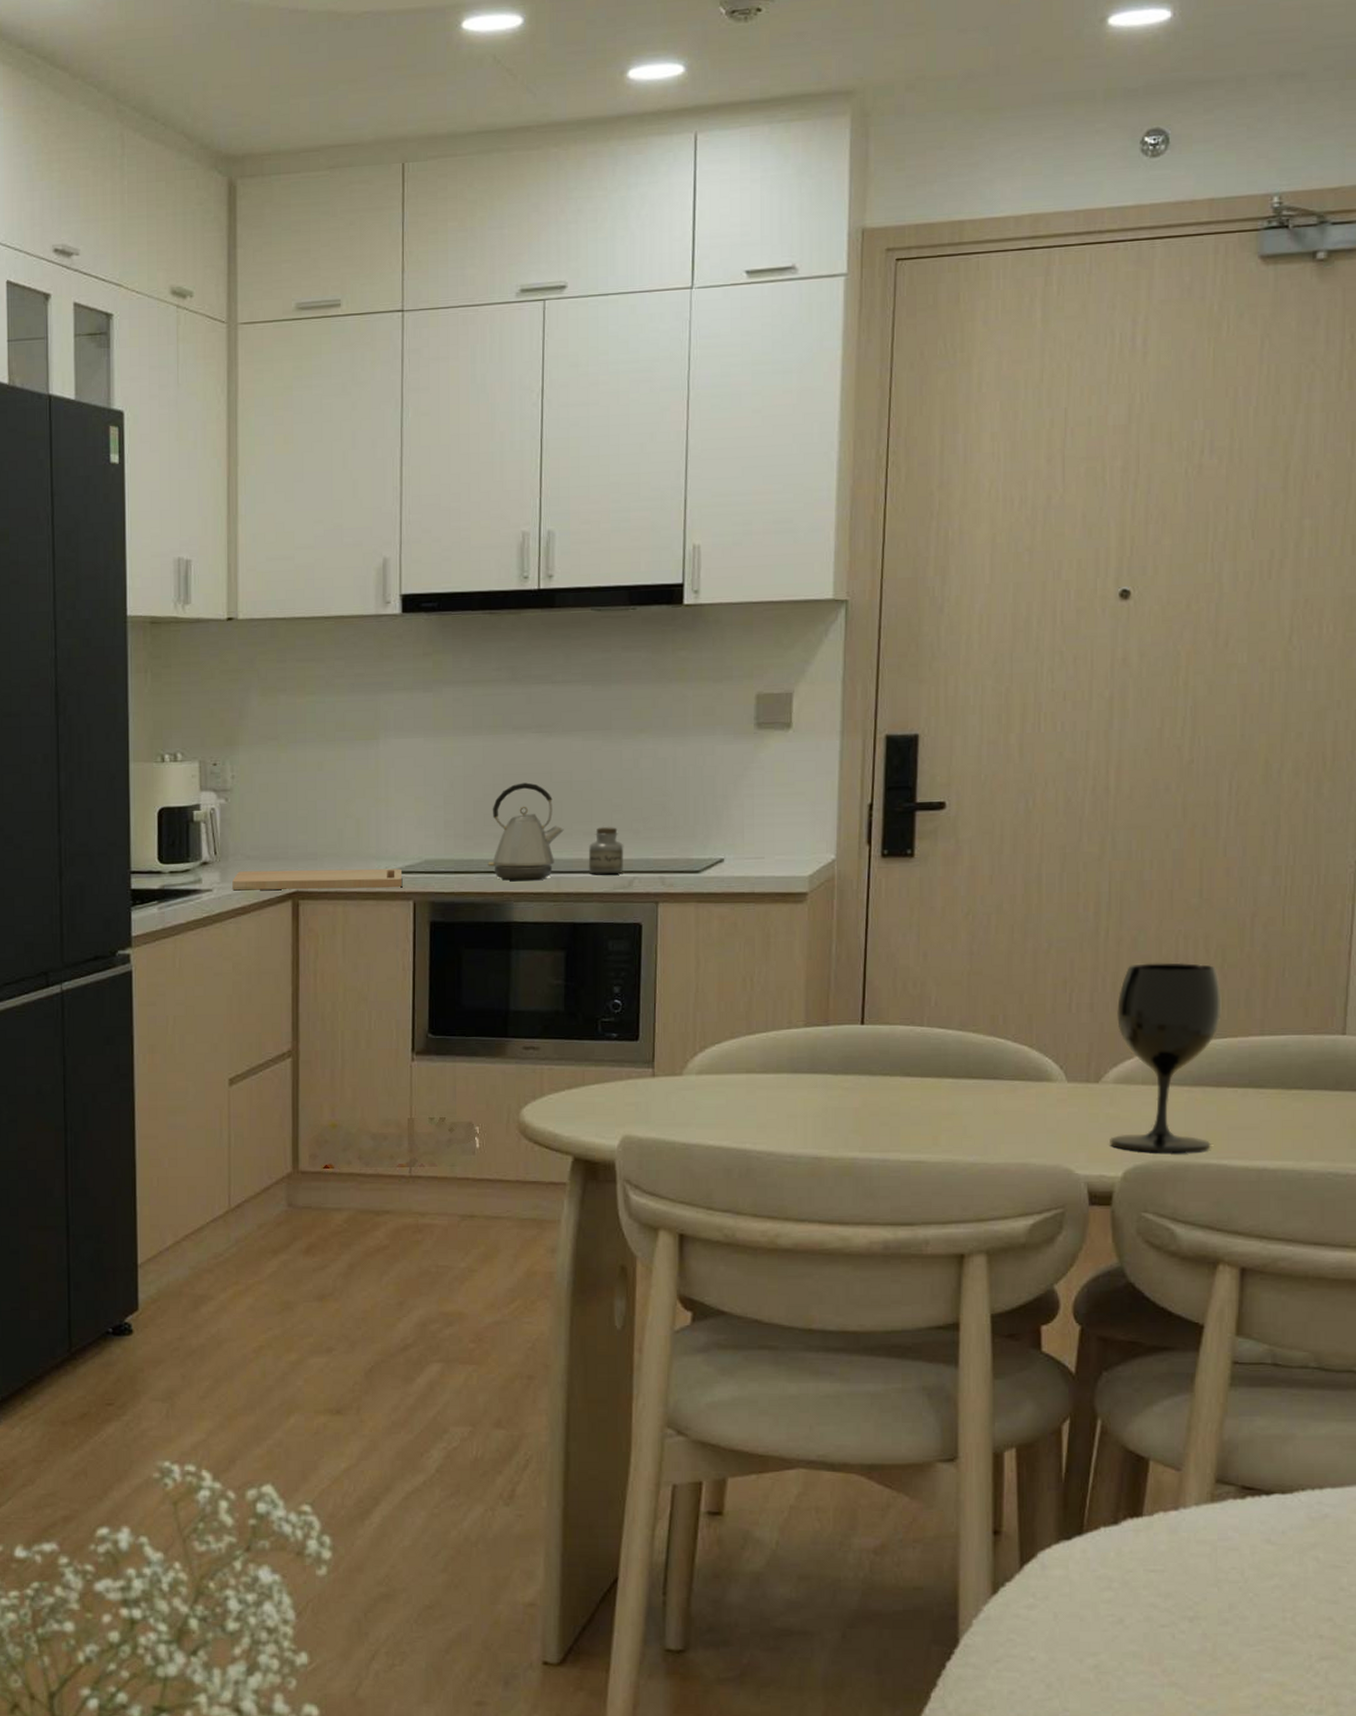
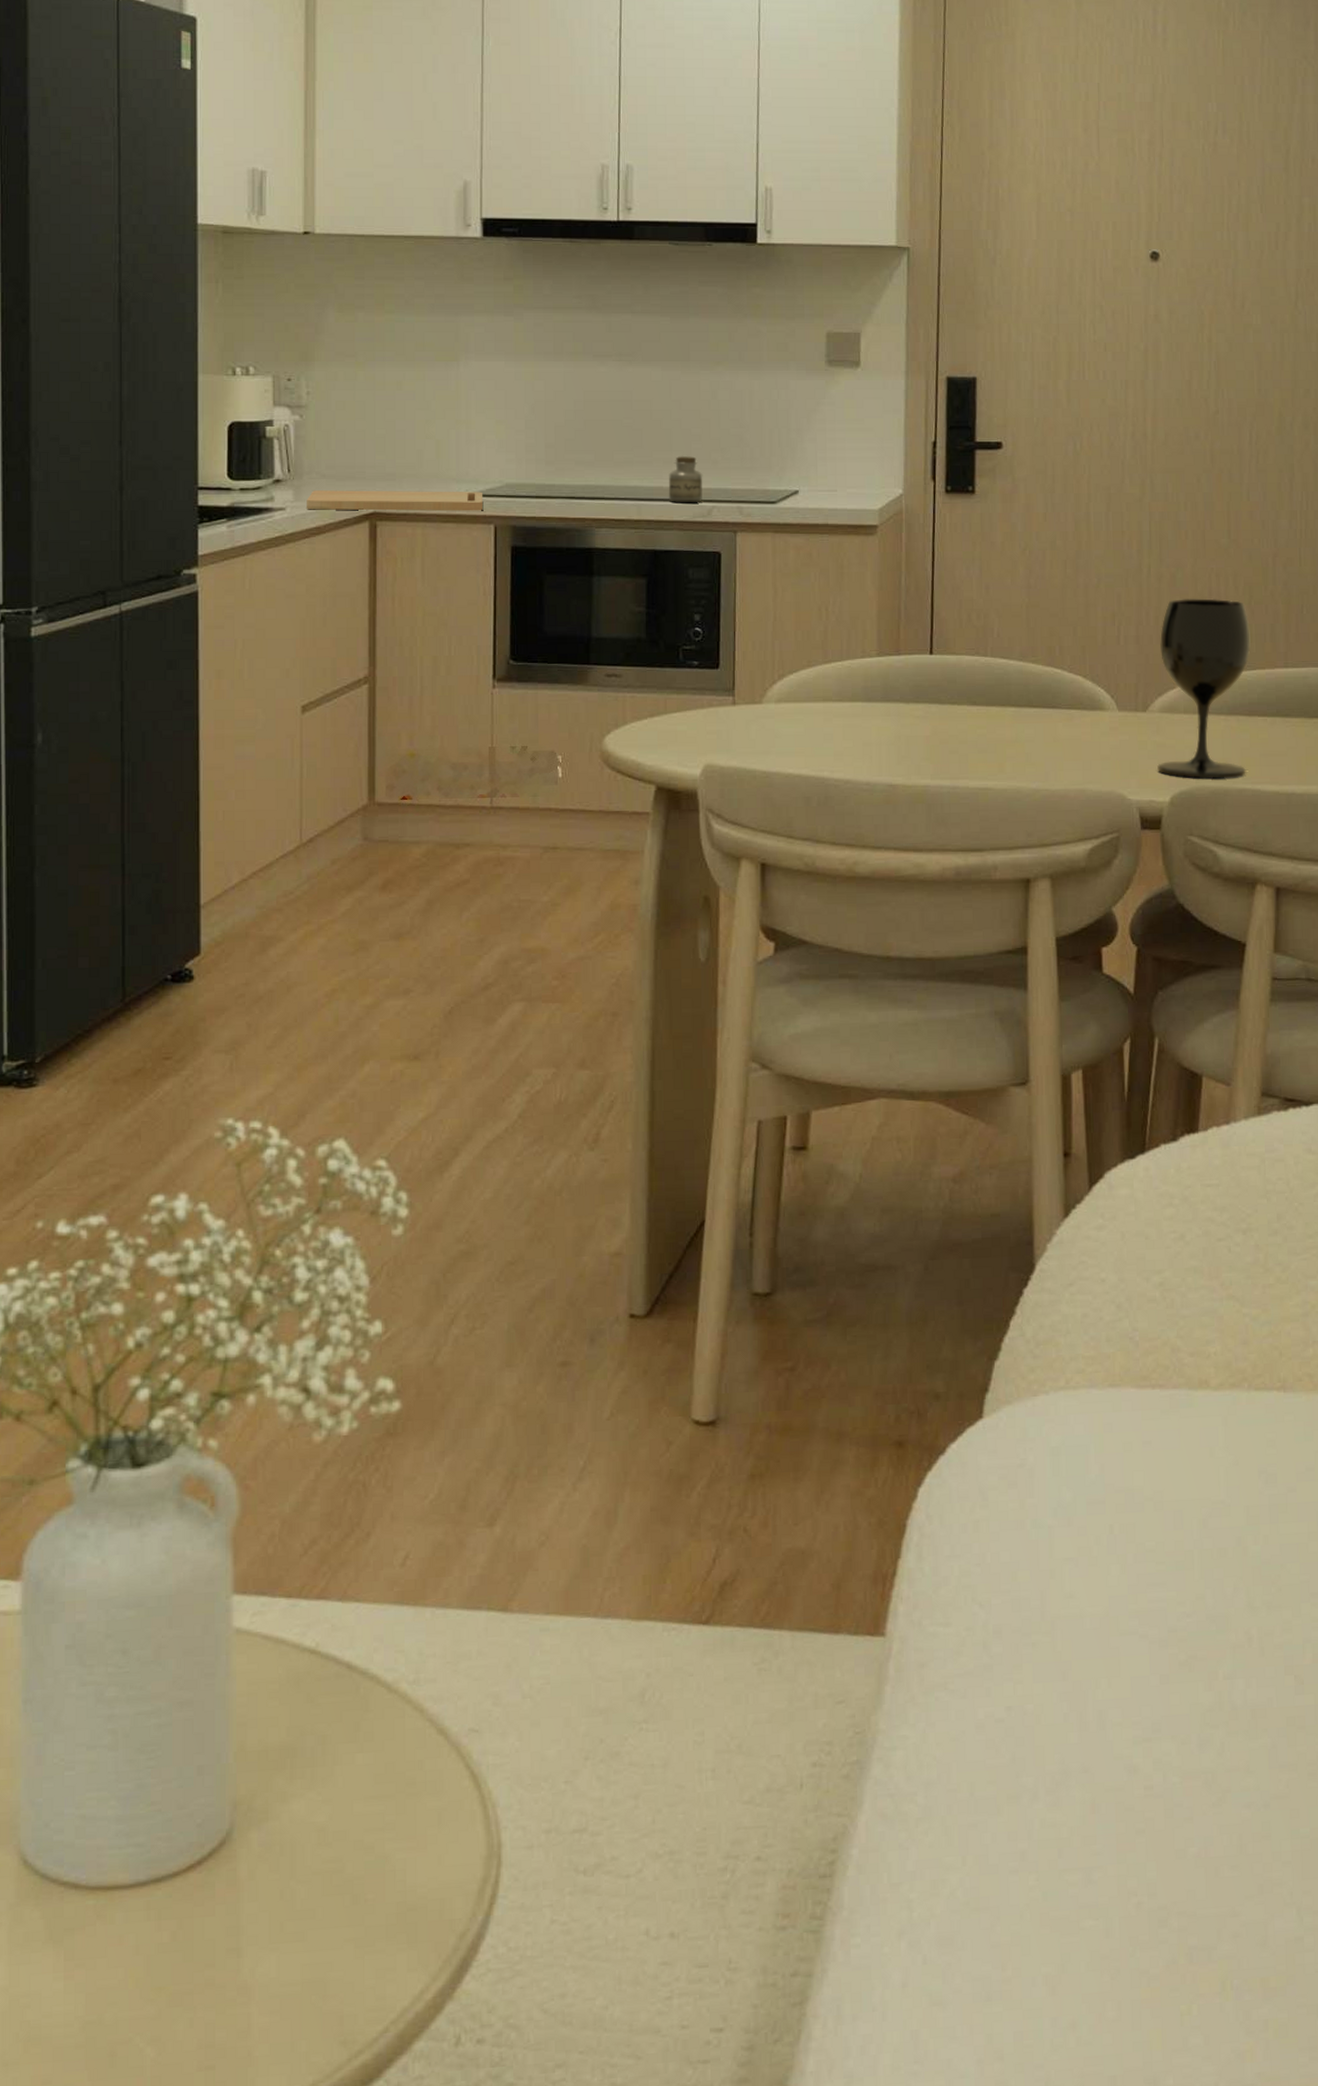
kettle: present [487,782,564,881] -> none [569,410,644,508]

